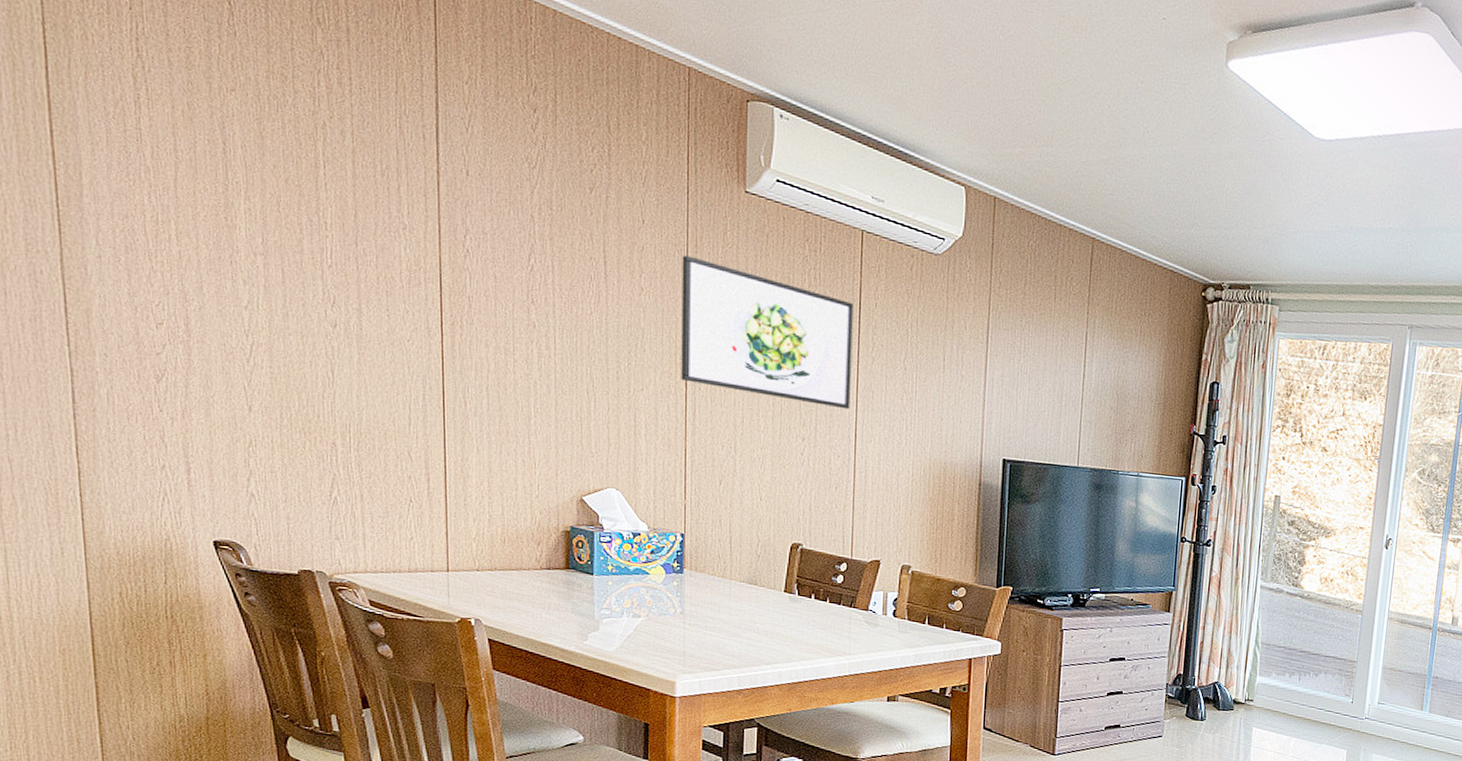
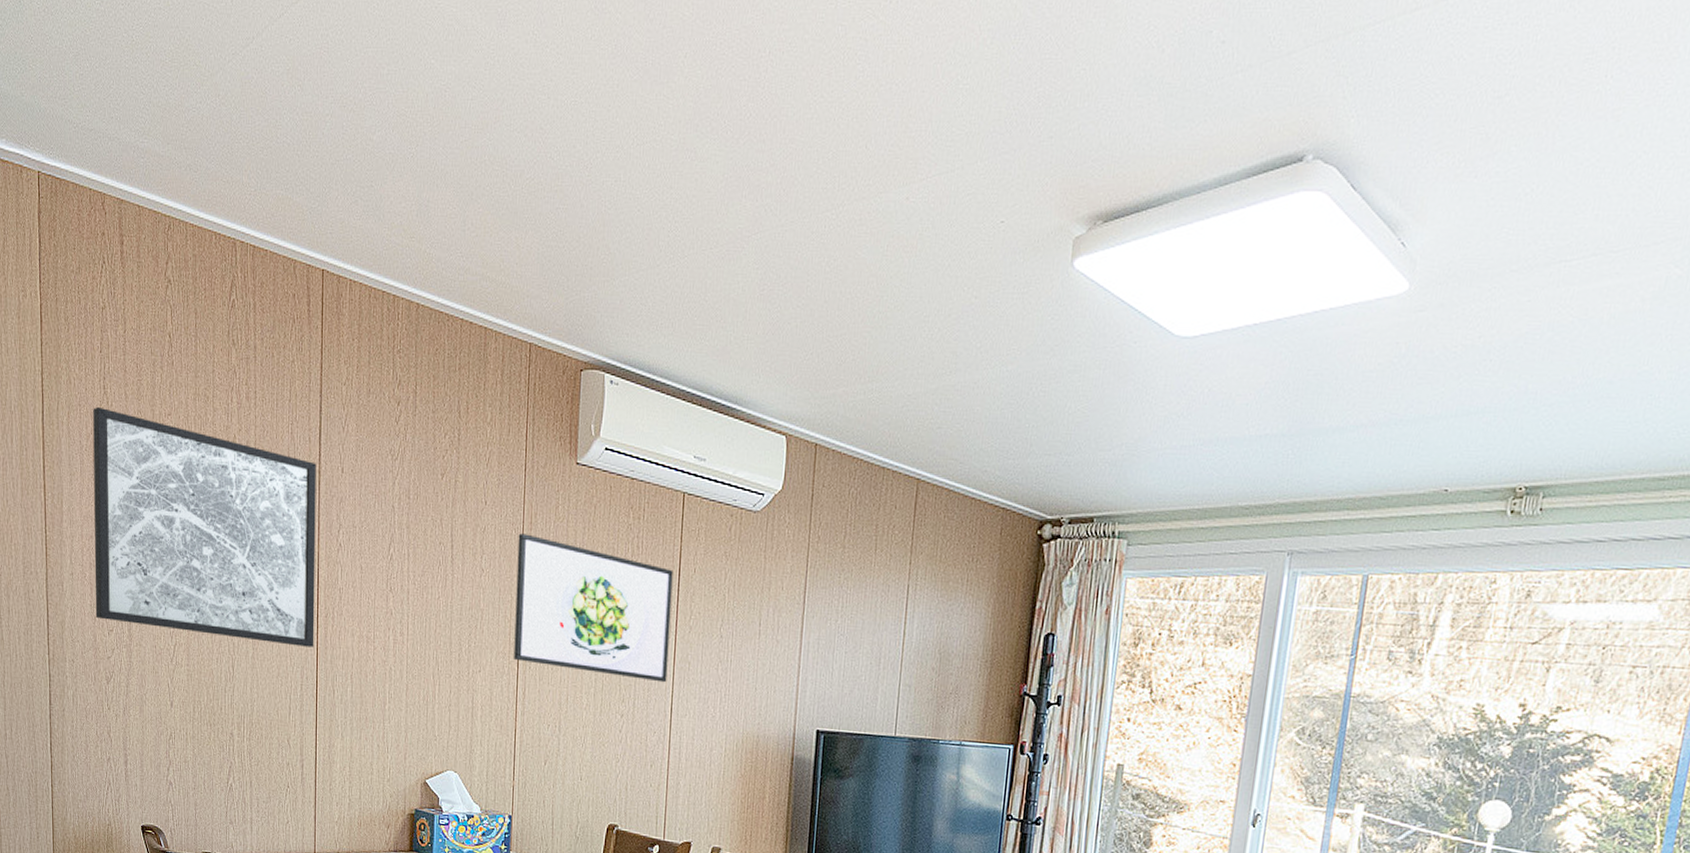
wall art: none [122,70,439,356] -> present [93,406,316,647]

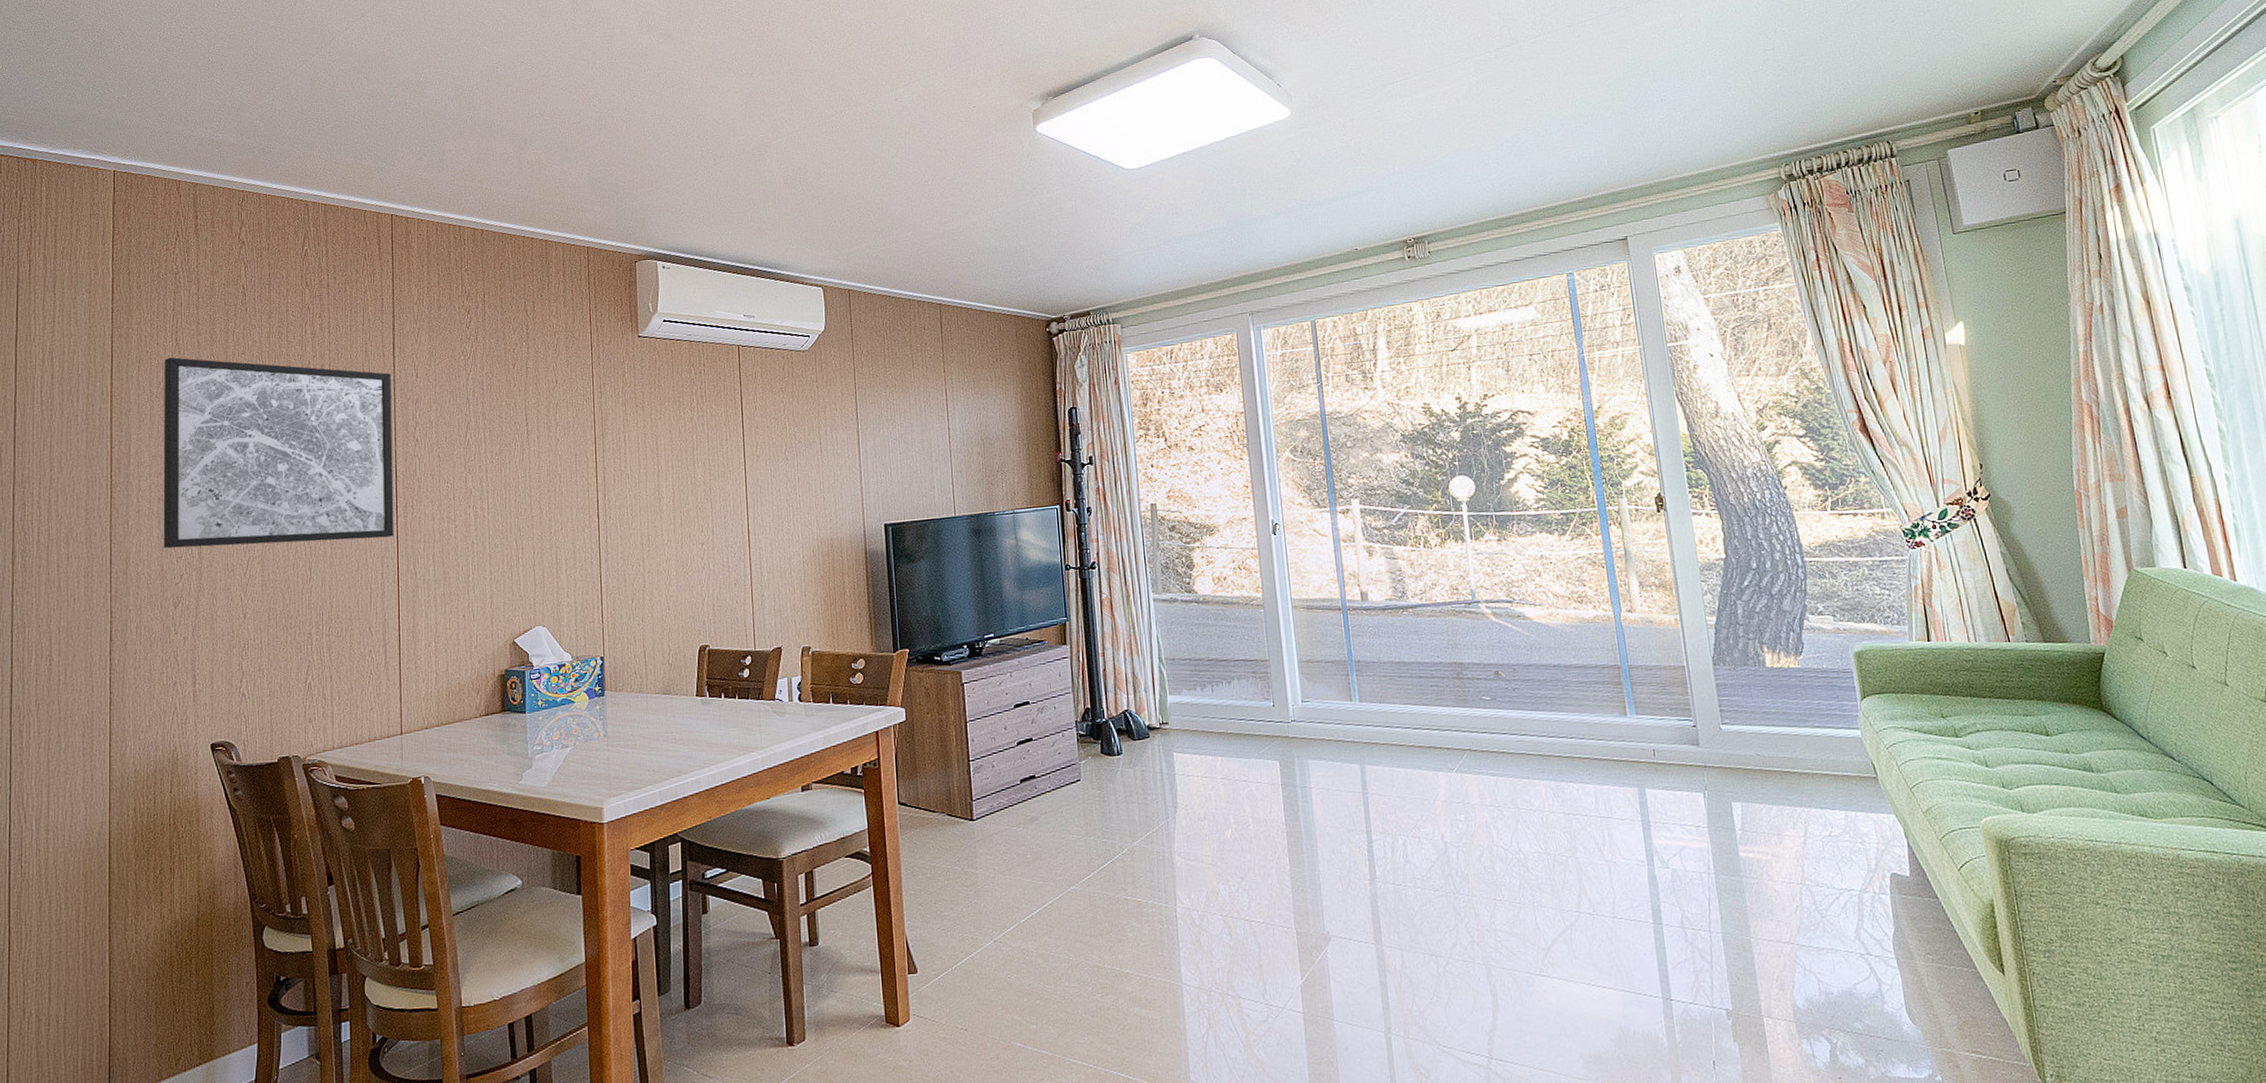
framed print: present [514,533,673,683] -> none [589,402,741,514]

